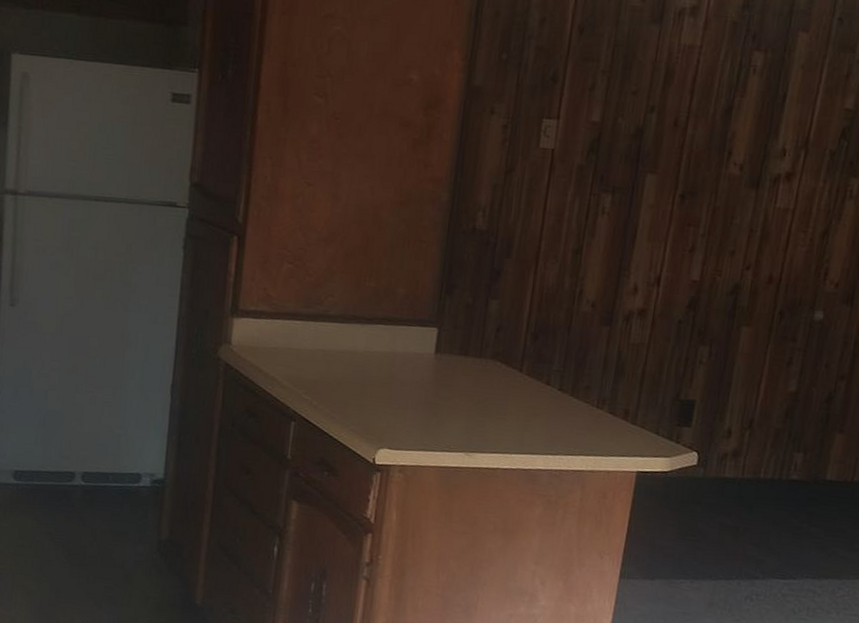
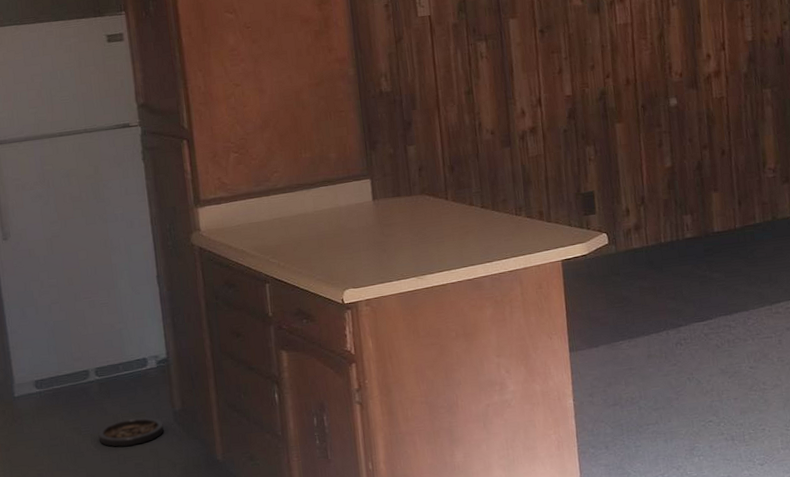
pet bowl: none [71,535,145,567] -> present [98,417,164,447]

